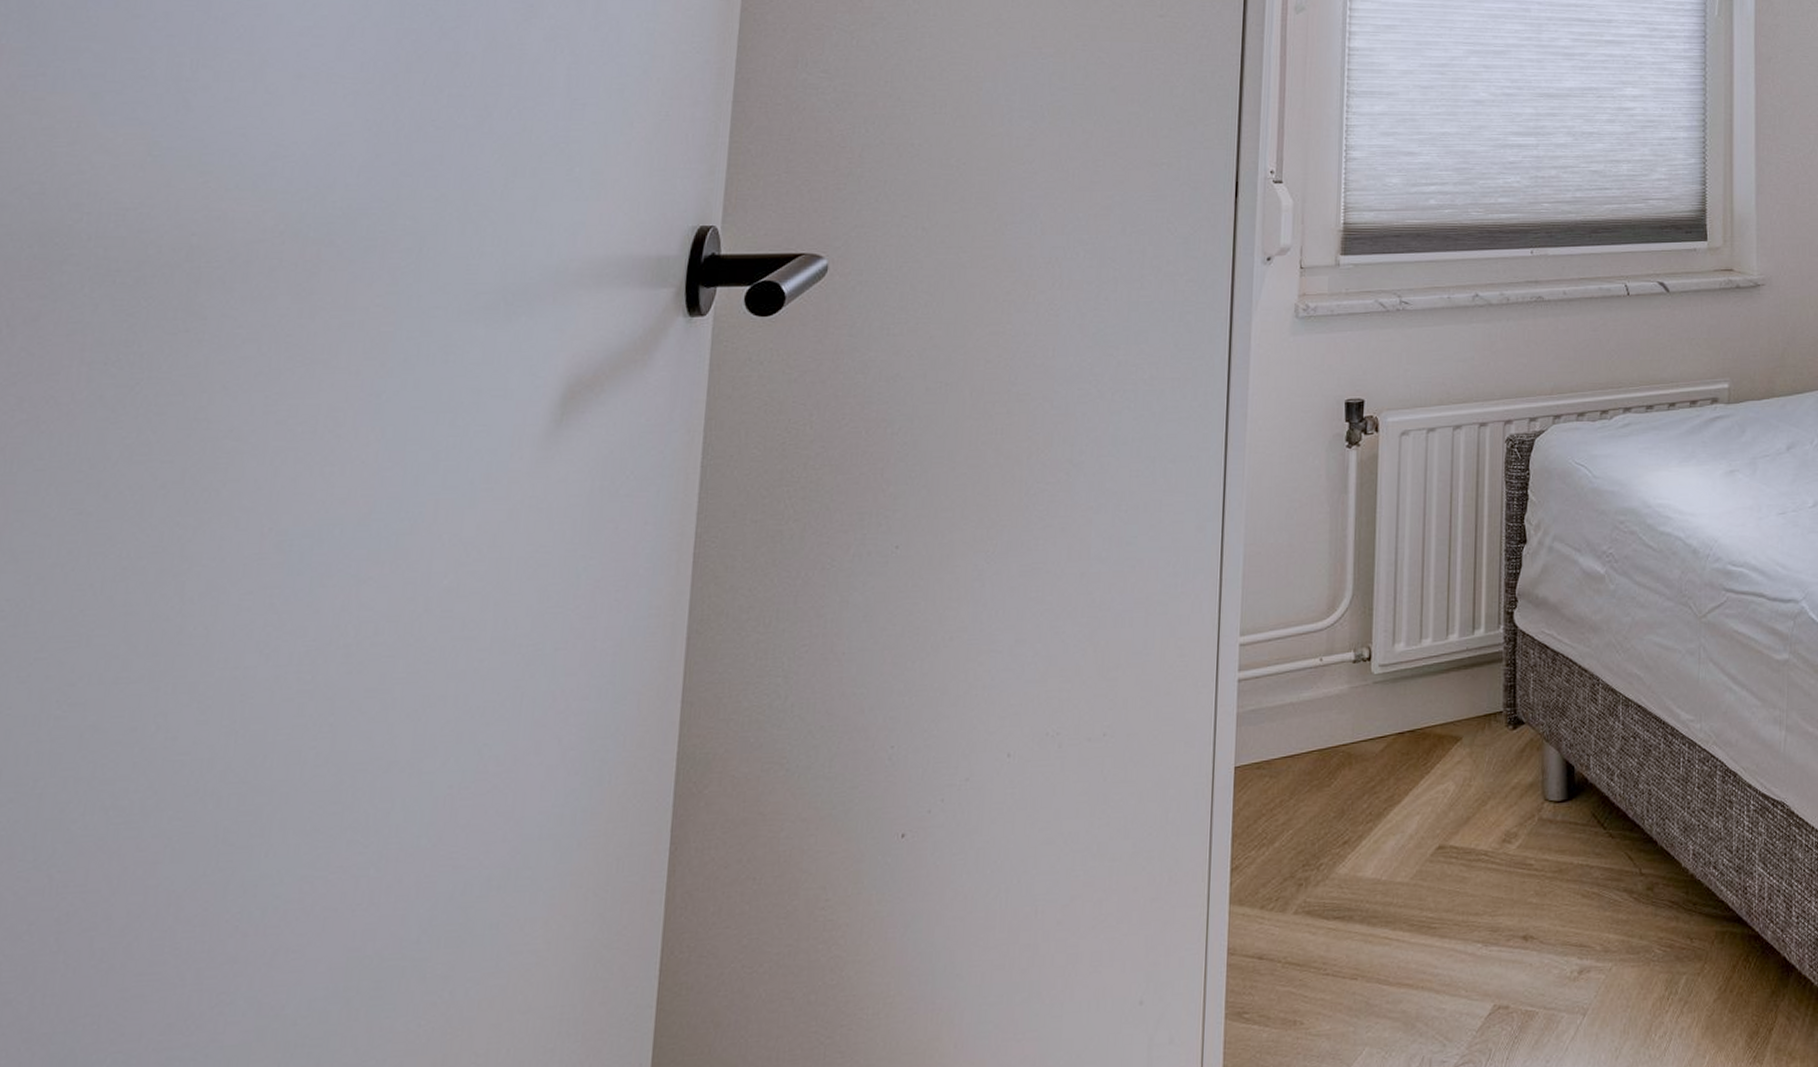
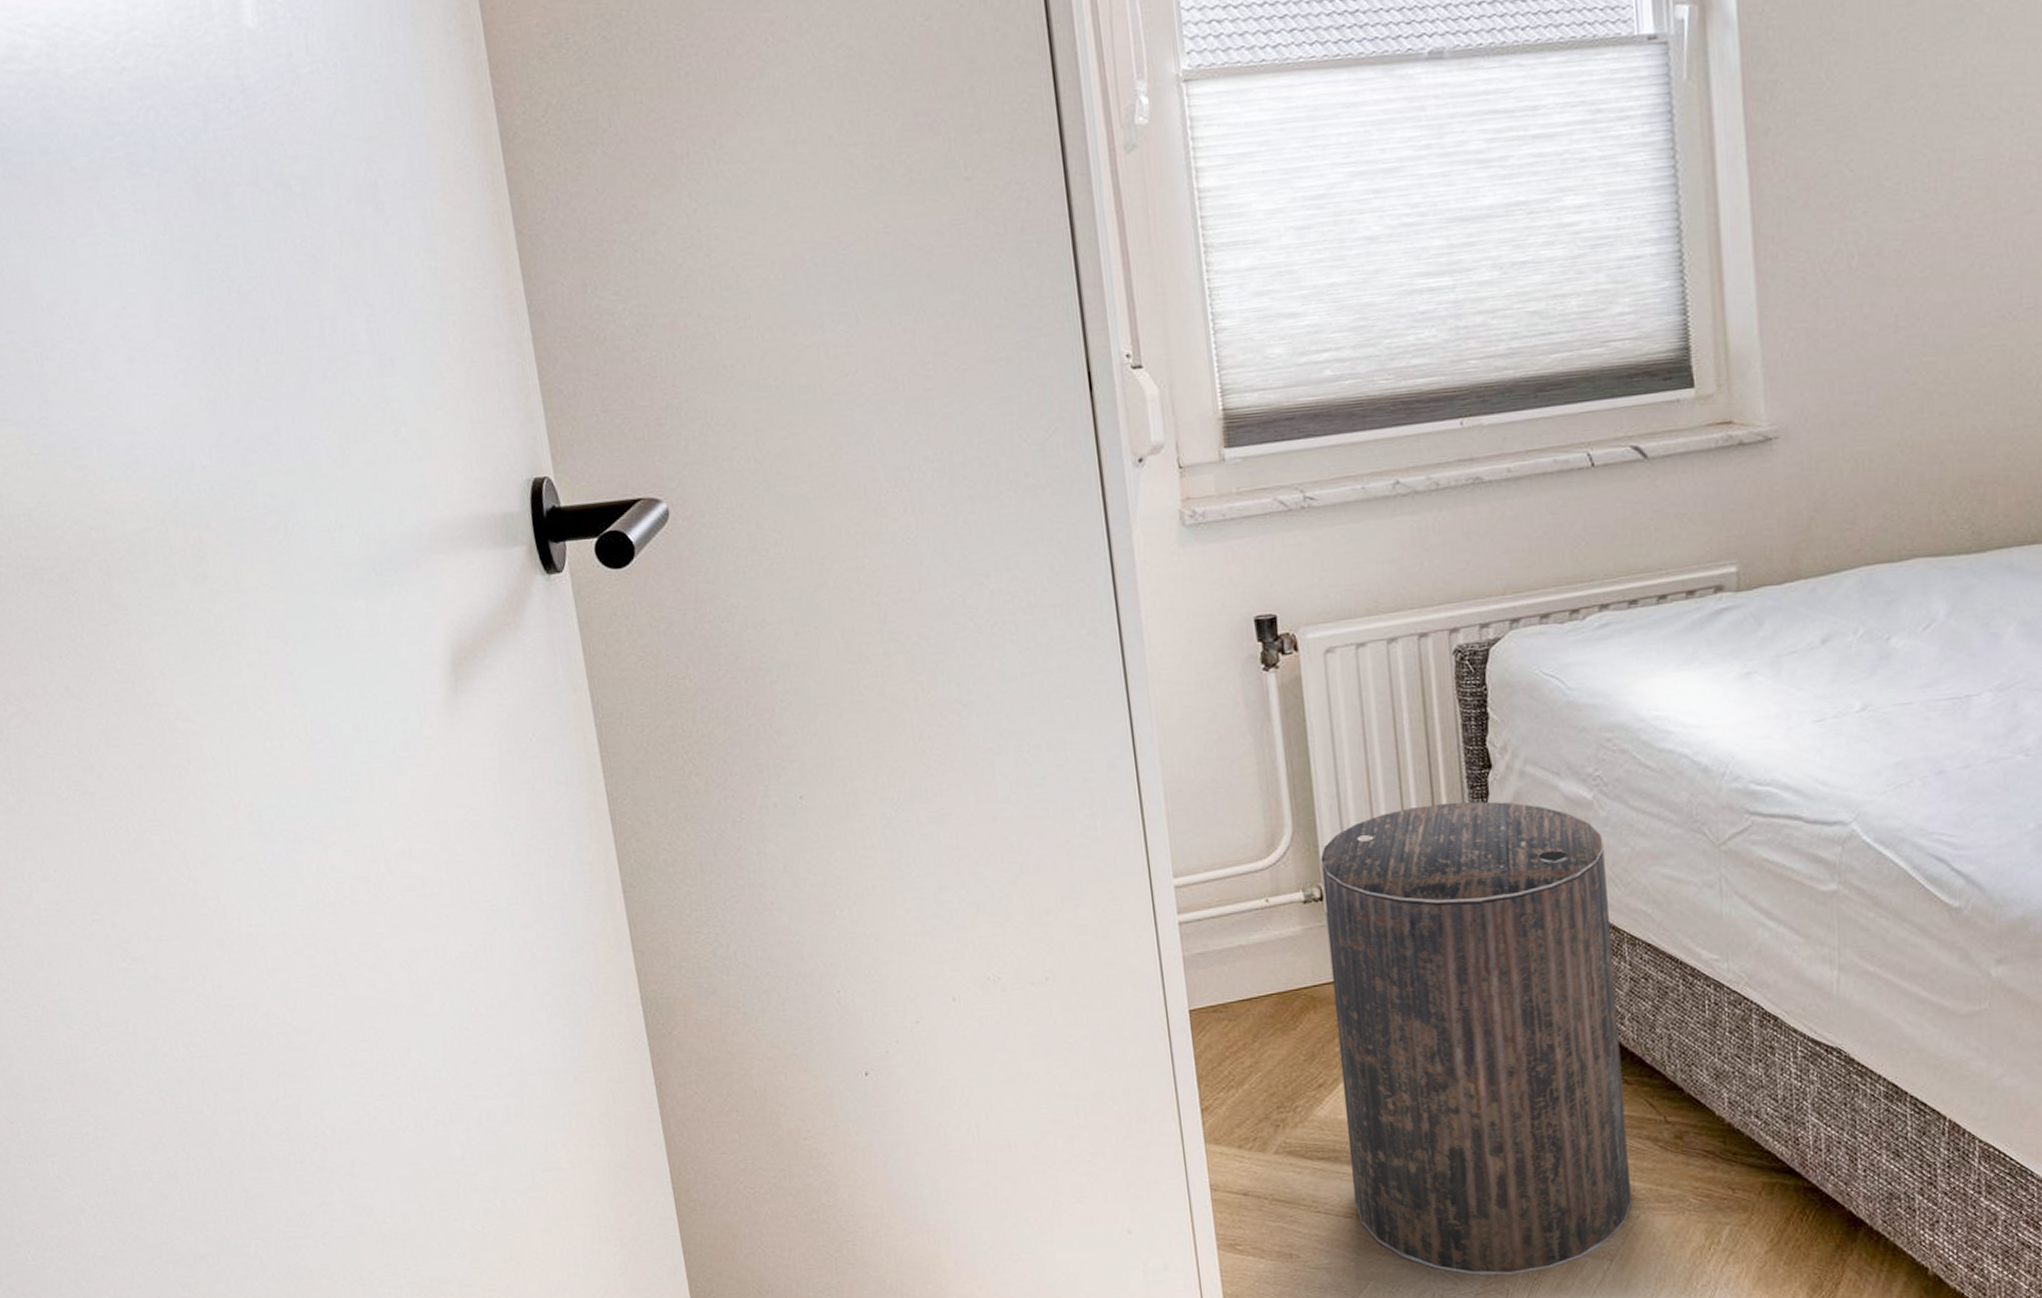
stool: none [1362,572,1610,1036] -> present [1320,801,1631,1275]

